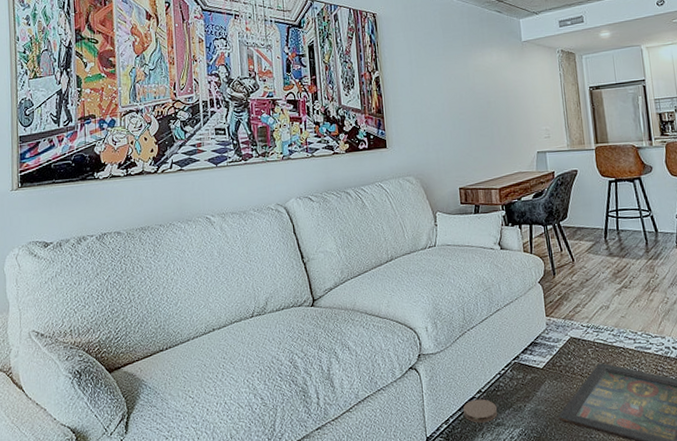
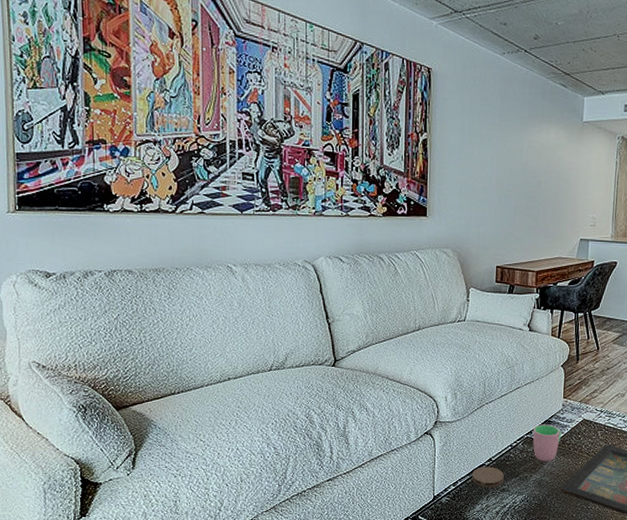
cup: none [520,346,550,389] -> present [533,424,561,462]

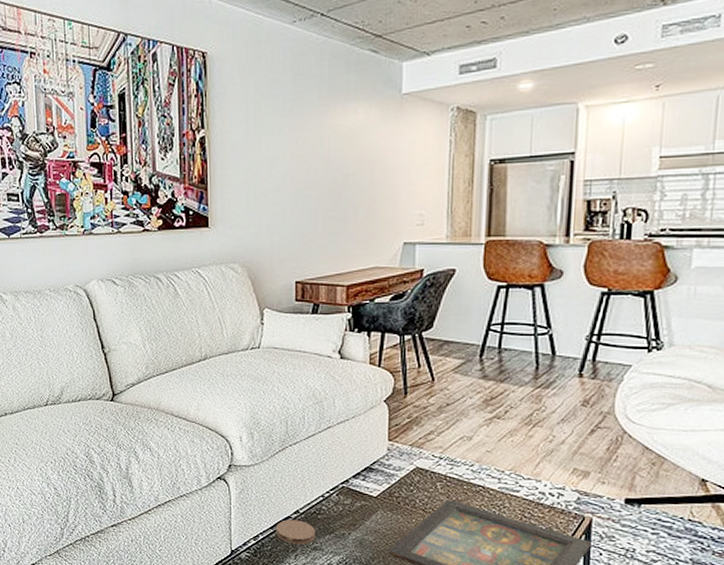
cup: present [533,424,561,462] -> none [350,472,387,518]

